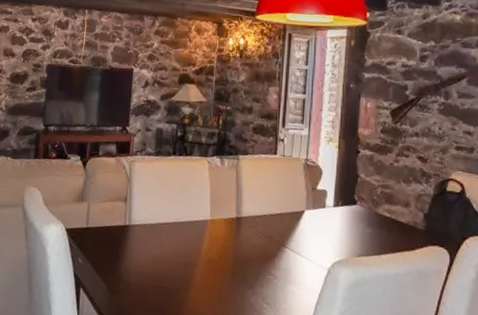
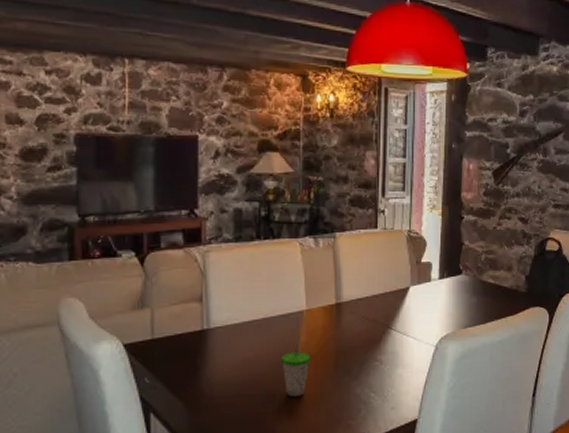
cup: none [187,241,212,296] -> present [282,336,311,398]

